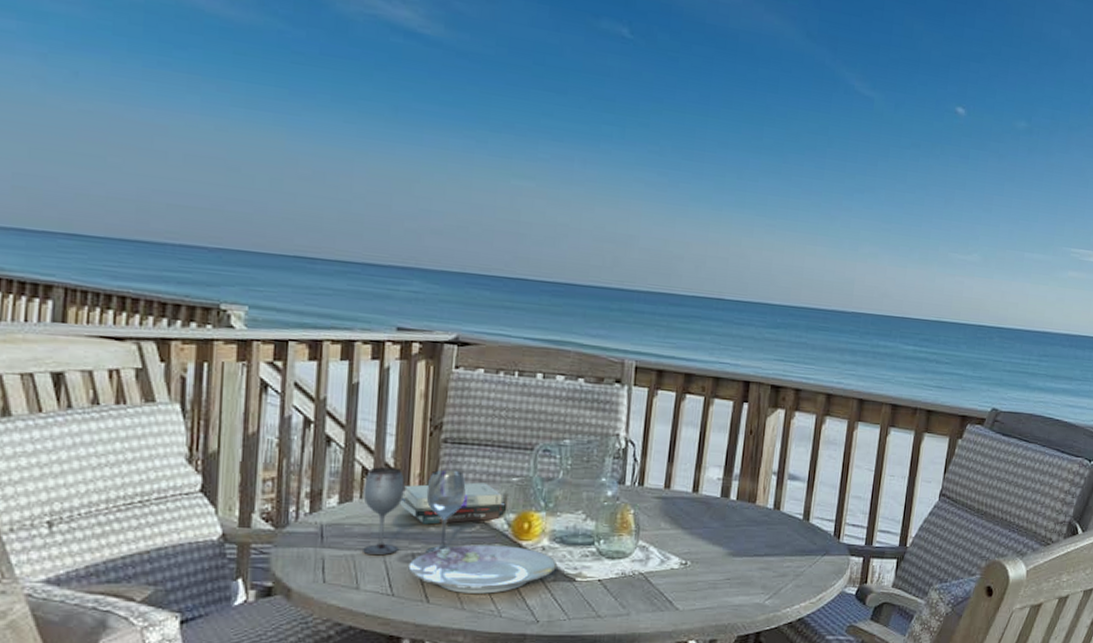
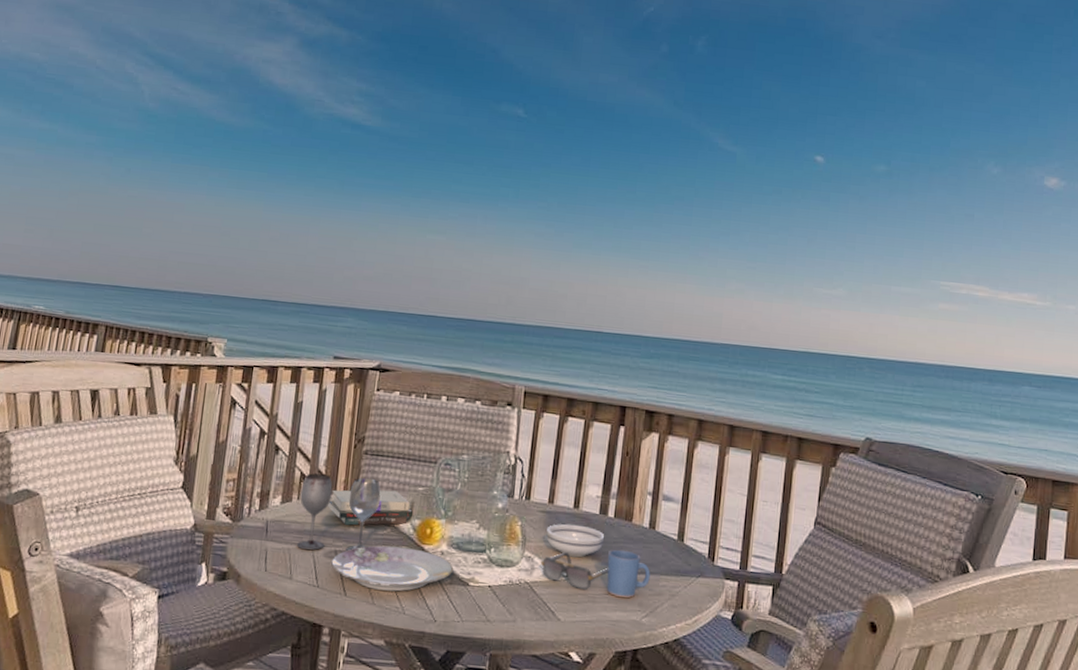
sunglasses: none [655,539,731,576] -> present [540,552,609,589]
bowl: none [662,509,727,544] -> present [546,523,605,558]
mug: none [728,532,775,582] -> present [606,549,651,599]

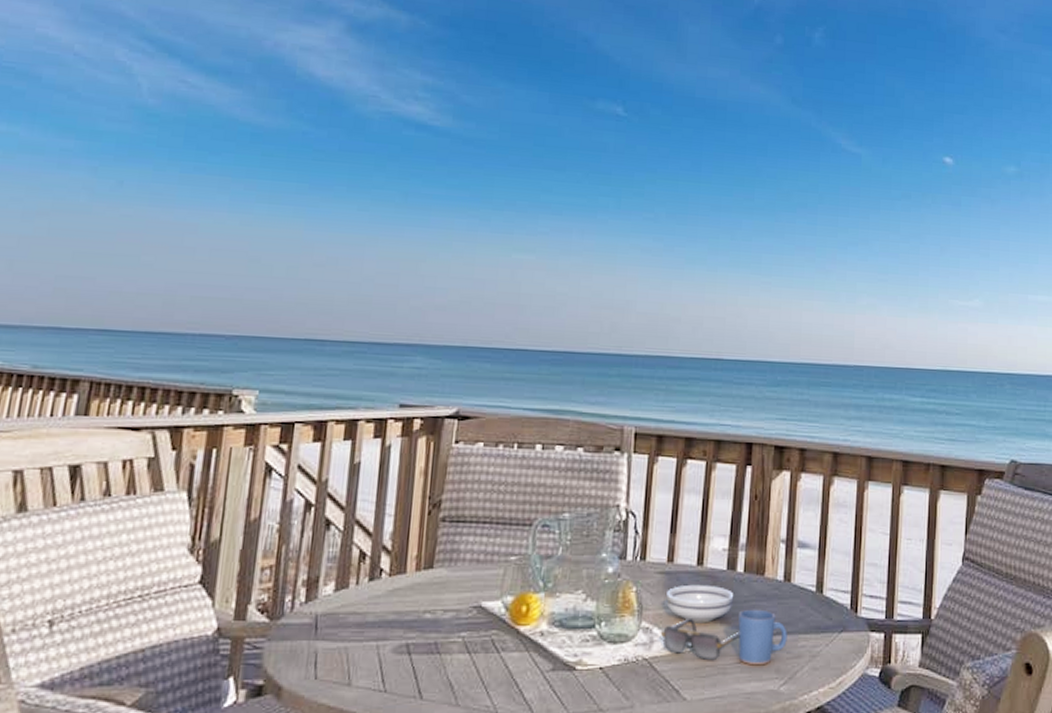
wineglass: present [297,473,381,551] -> none [357,550,463,647]
books: present [327,490,414,526] -> none [394,563,505,611]
plate: present [331,545,454,592] -> none [402,631,557,687]

